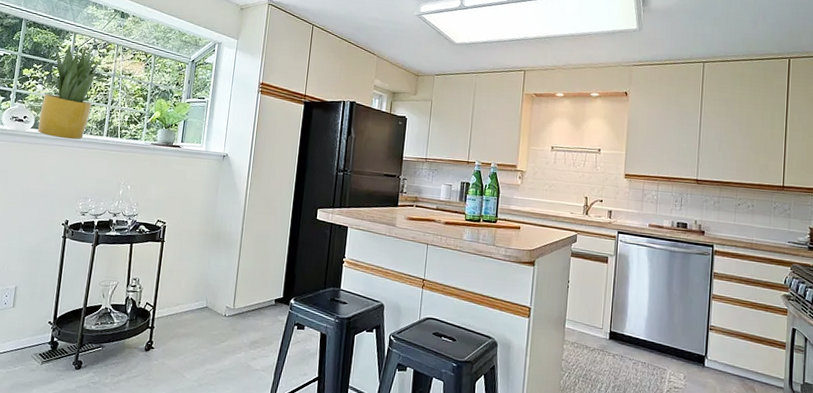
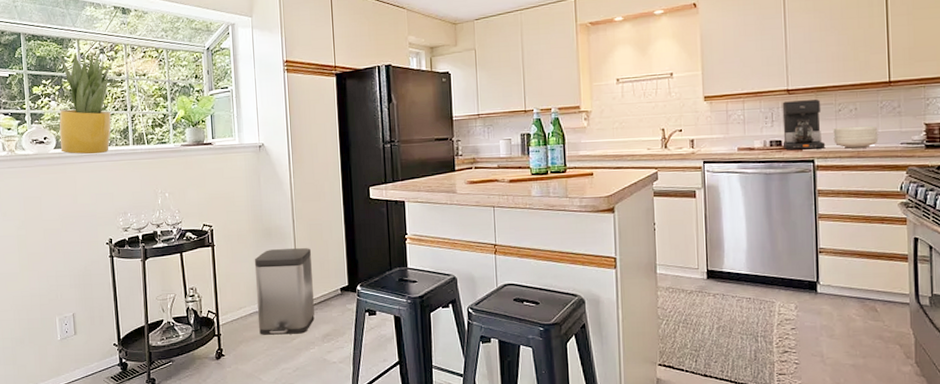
pedal bin: none [191,253,254,338] -> present [254,248,315,335]
coffee maker: none [689,189,724,236] -> present [782,100,826,150]
bowl: none [731,219,770,241] -> present [833,126,879,149]

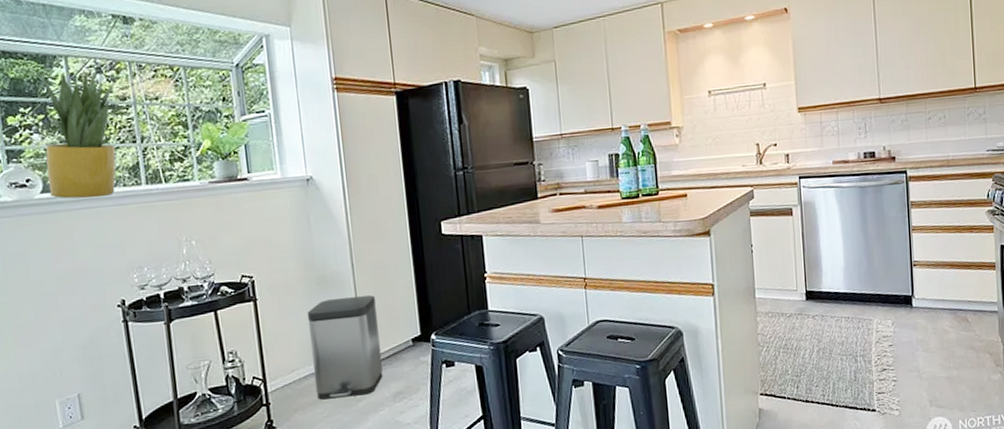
coffee maker: present [782,100,826,150] -> none [874,108,917,162]
bowl: present [833,126,879,149] -> none [924,134,966,158]

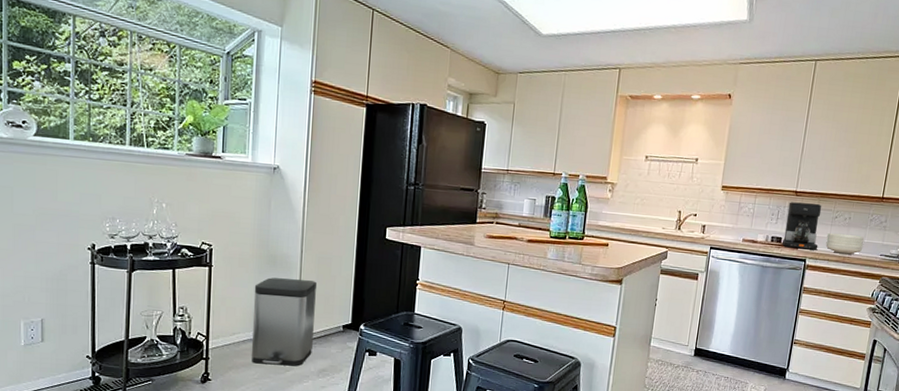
planter: present [38,71,118,199] -> none [42,25,119,150]
coffee maker: none [874,108,917,162] -> present [782,202,821,250]
bowl: none [924,134,966,158] -> present [825,233,865,255]

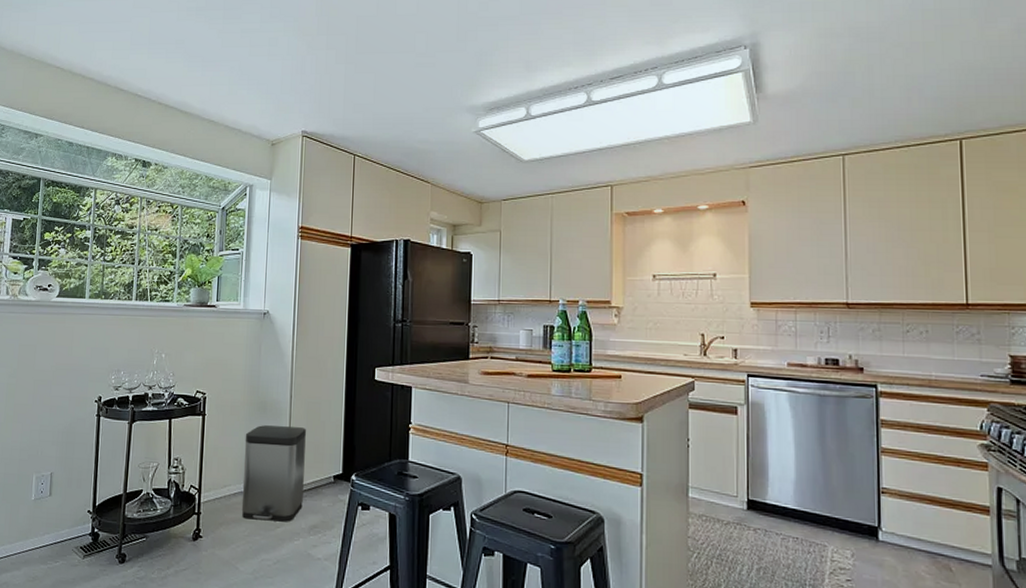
coffee maker: present [782,202,821,250] -> none [840,316,891,373]
bowl: present [825,233,865,255] -> none [900,350,954,377]

